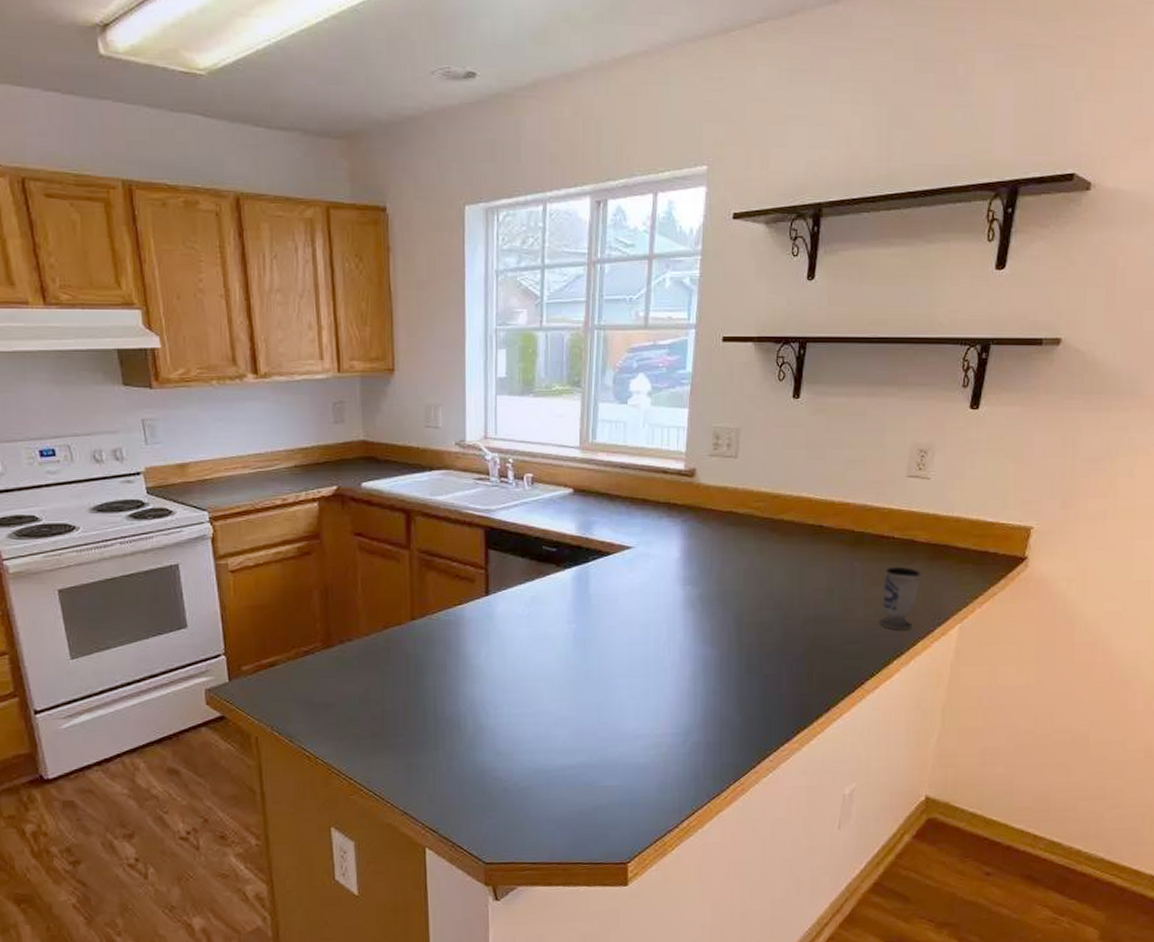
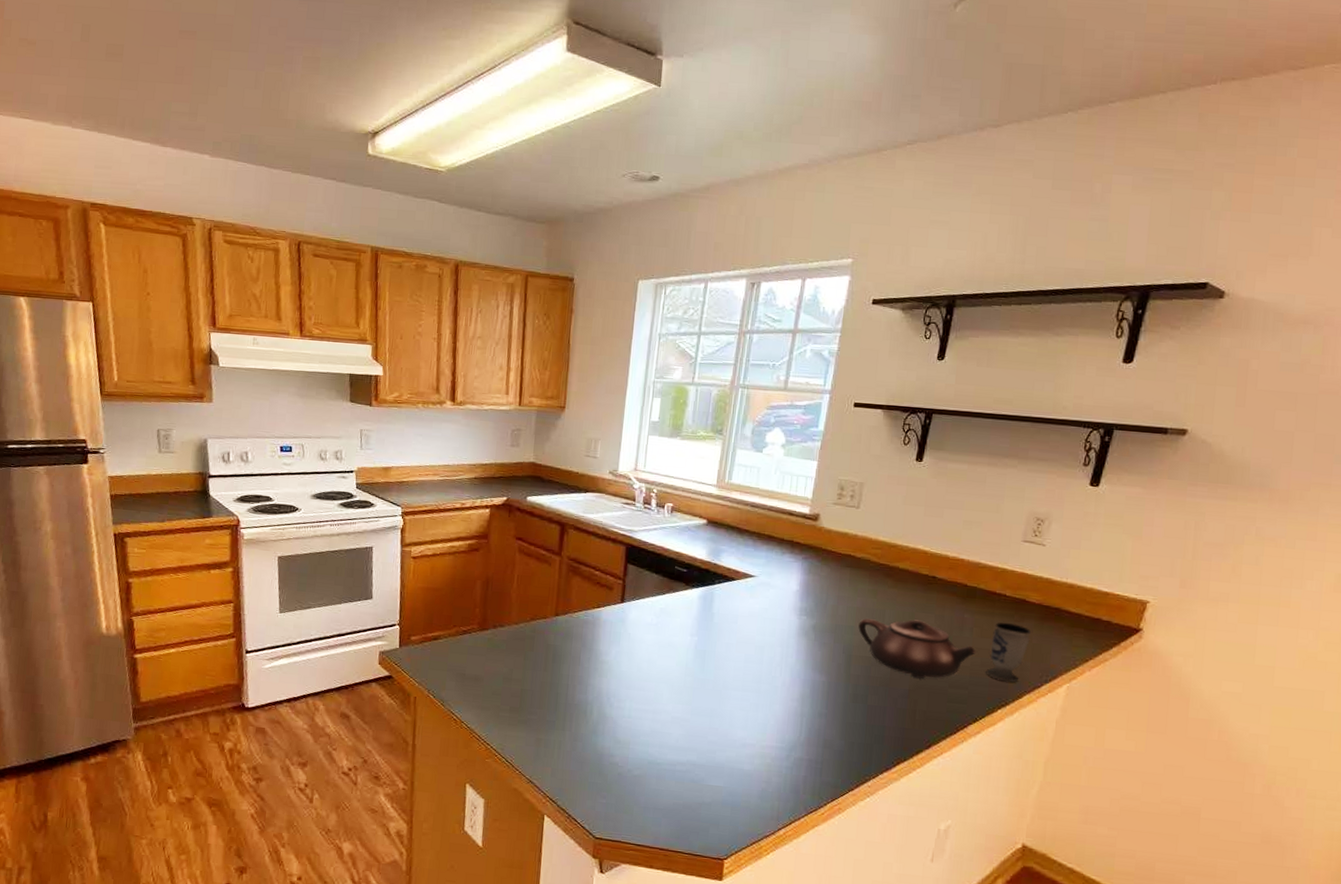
teapot: none [747,575,869,638] -> present [858,618,976,679]

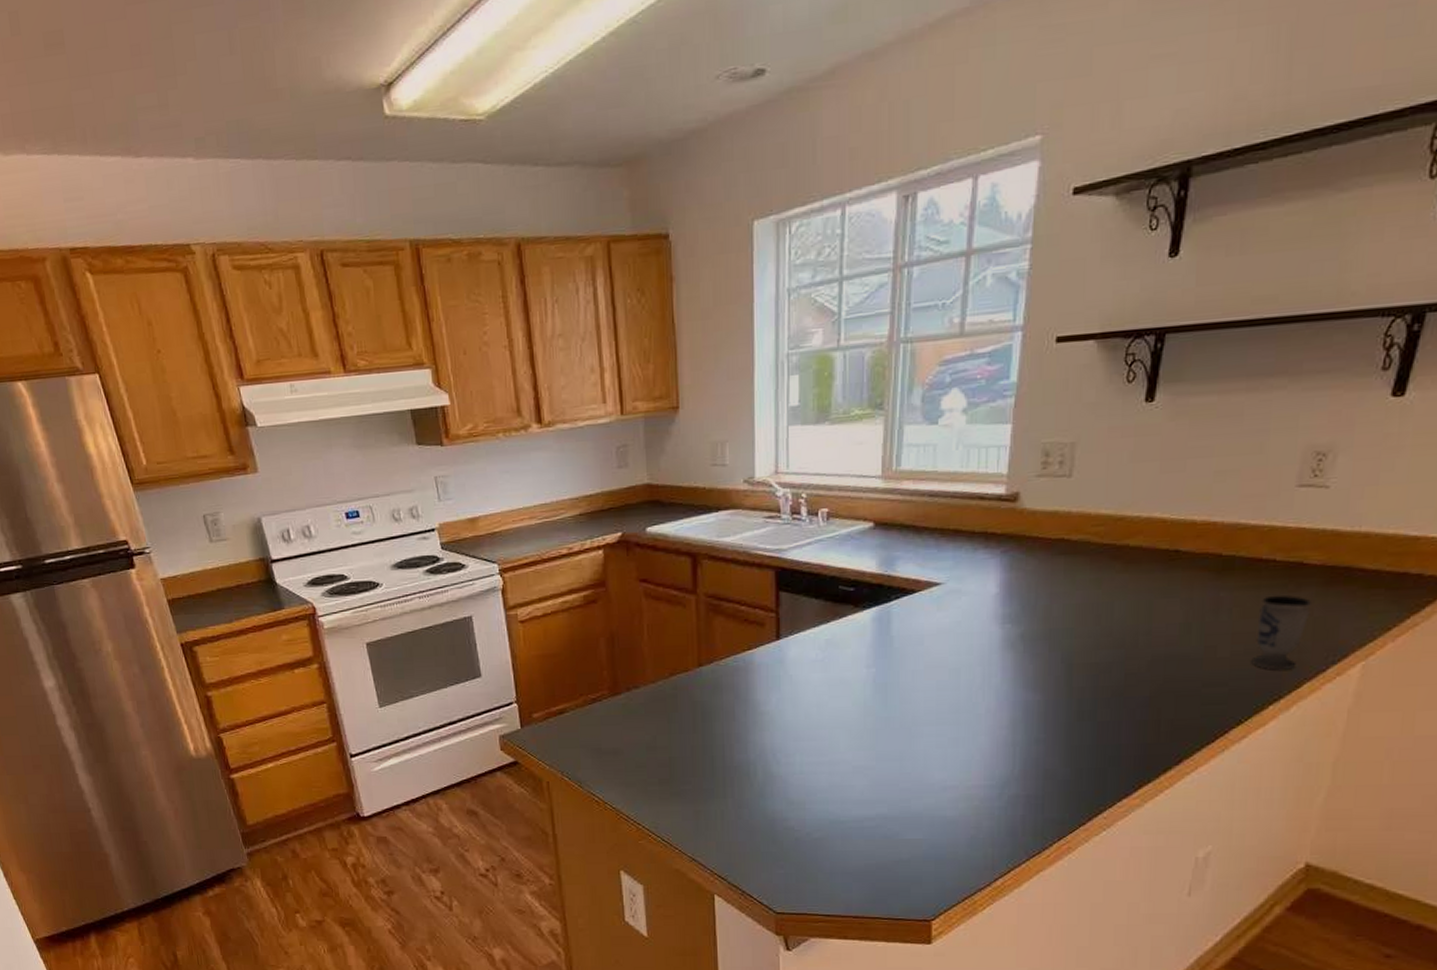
teapot: present [858,618,976,679] -> none [1079,608,1238,681]

